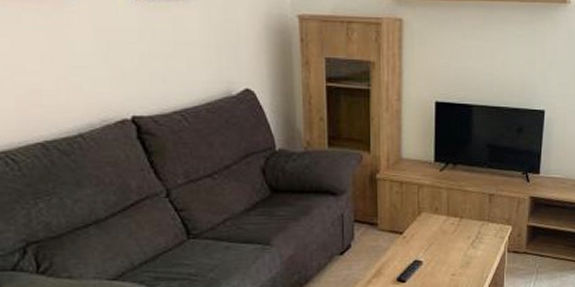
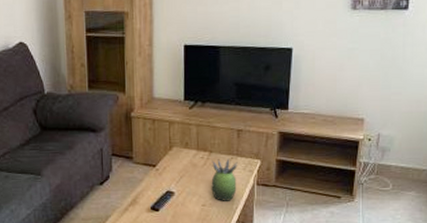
succulent plant: none [461,225,489,270] -> present [211,159,238,201]

